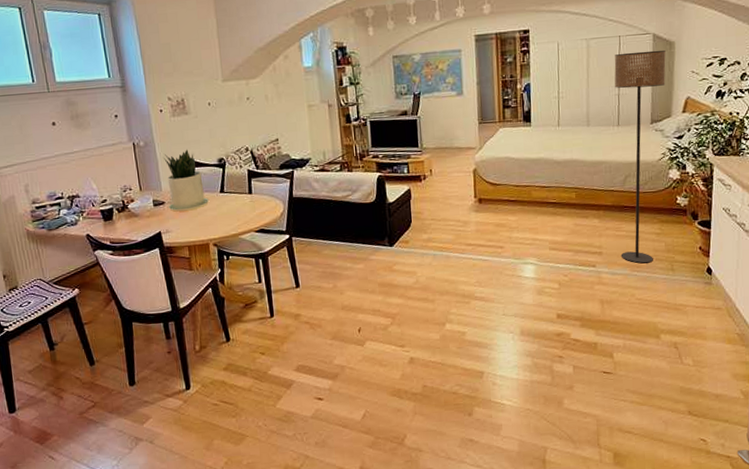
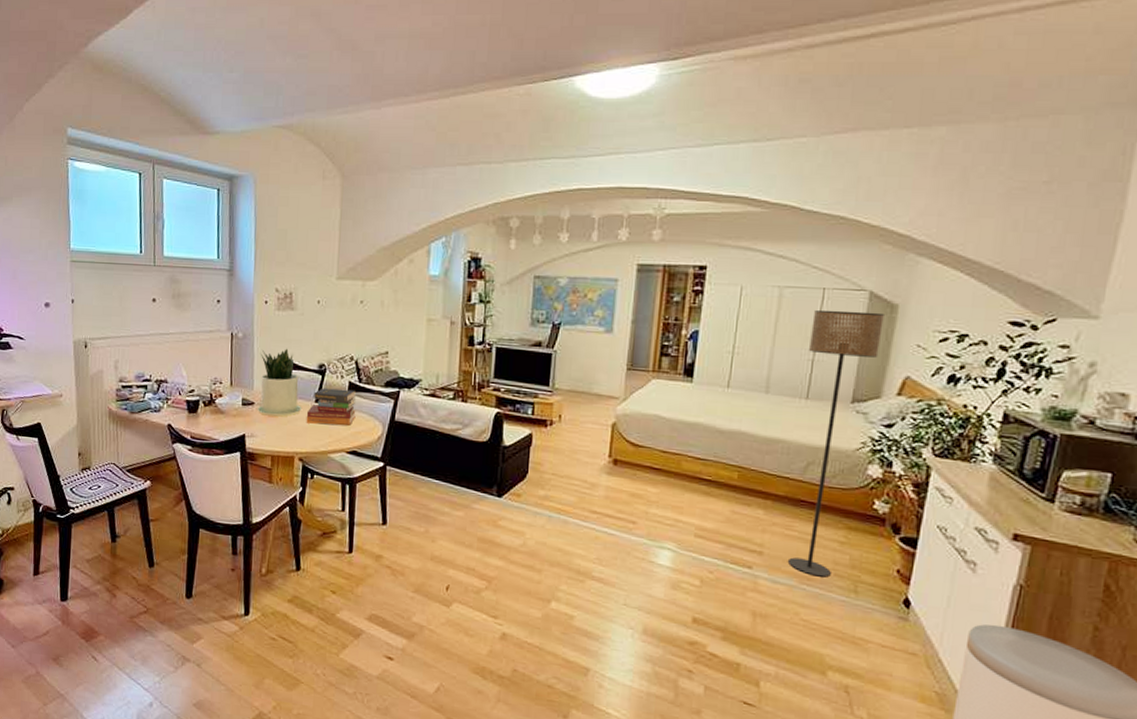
books: none [214,176,258,212] -> present [306,388,356,426]

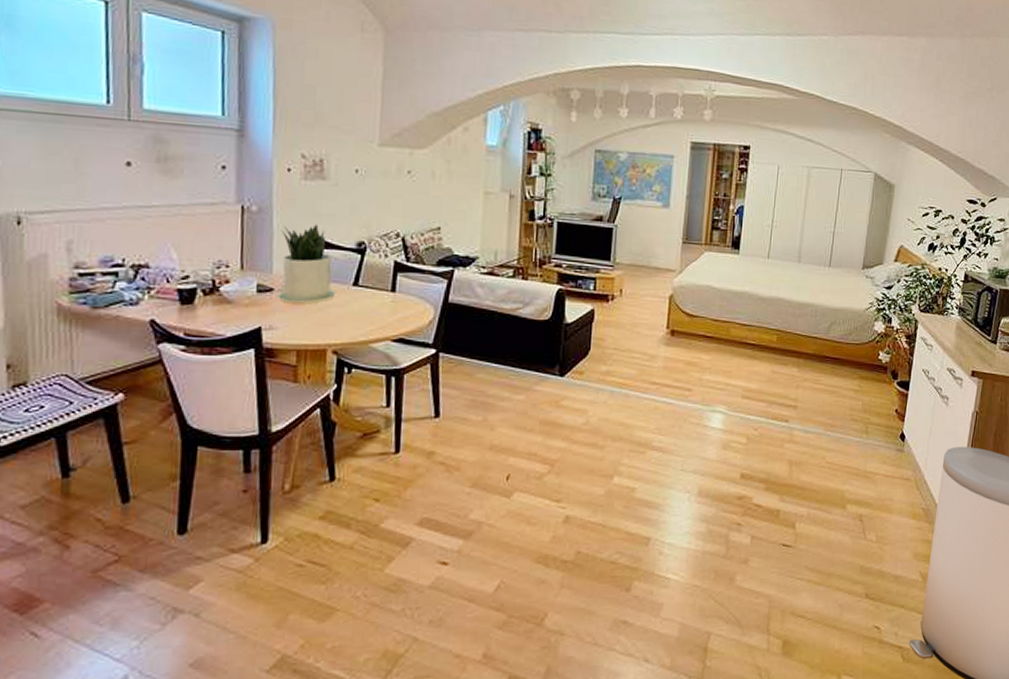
books: present [306,388,356,426] -> none [341,269,403,311]
floor lamp: present [788,309,884,578] -> none [817,188,885,423]

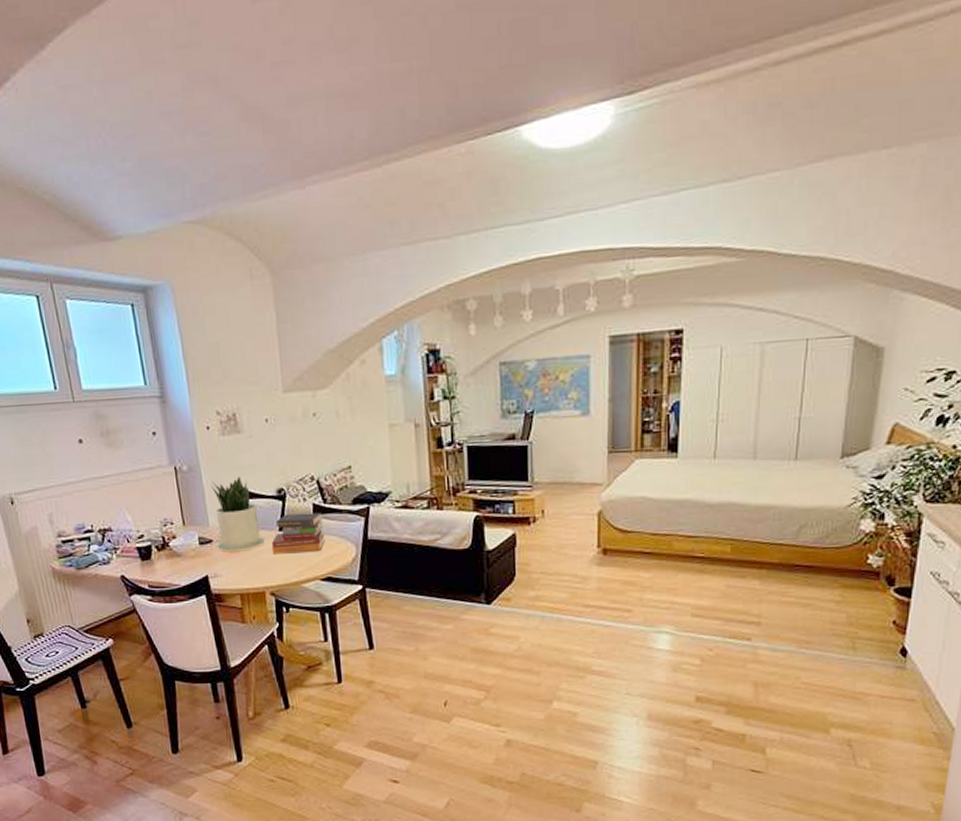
books: none [341,269,403,311] -> present [271,512,325,554]

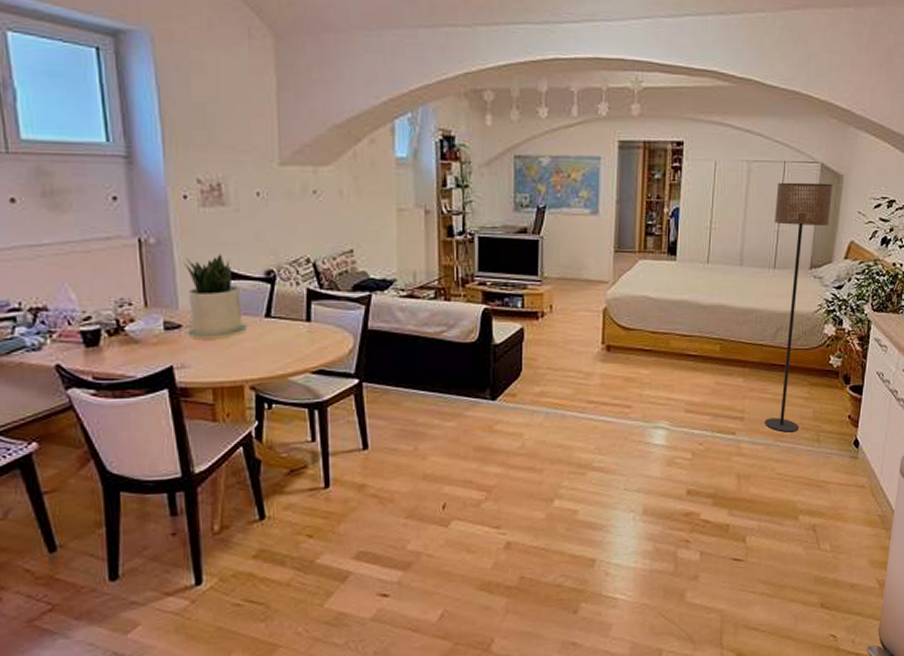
books: present [271,512,325,554] -> none [254,298,319,343]
floor lamp: none [787,358,870,639] -> present [765,182,833,433]

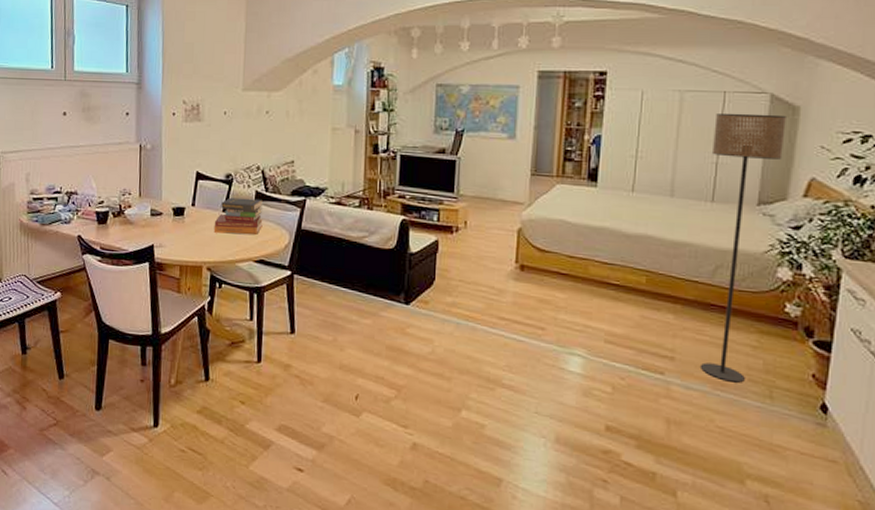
planter: present [183,254,247,340] -> none [165,159,209,227]
books: none [254,298,319,343] -> present [213,197,263,235]

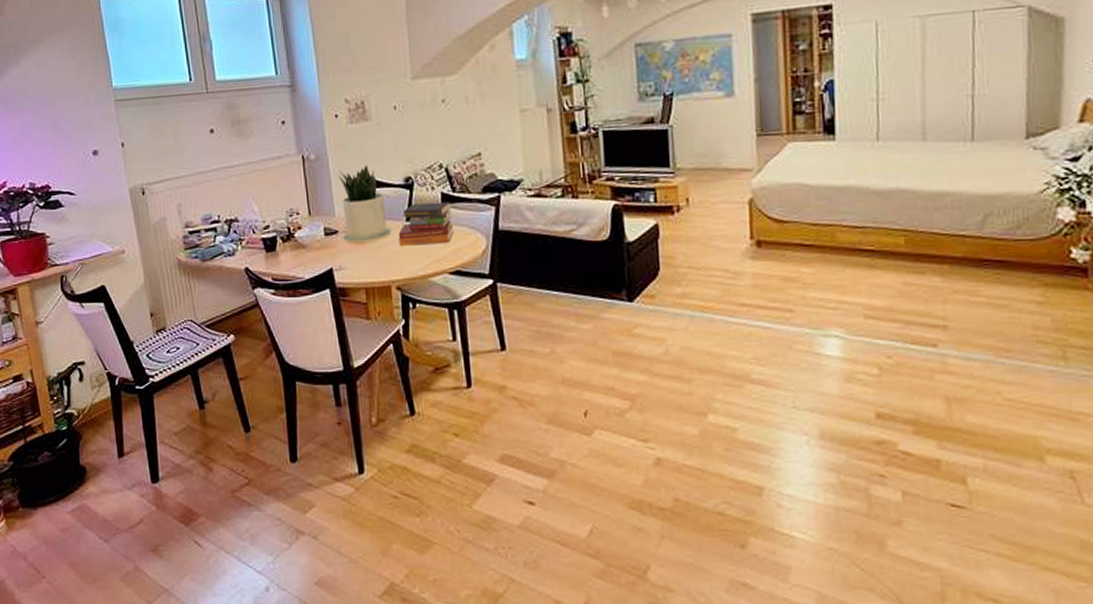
planter: none [165,159,209,227] -> present [337,164,392,244]
floor lamp: present [701,112,786,383] -> none [965,29,1050,346]

